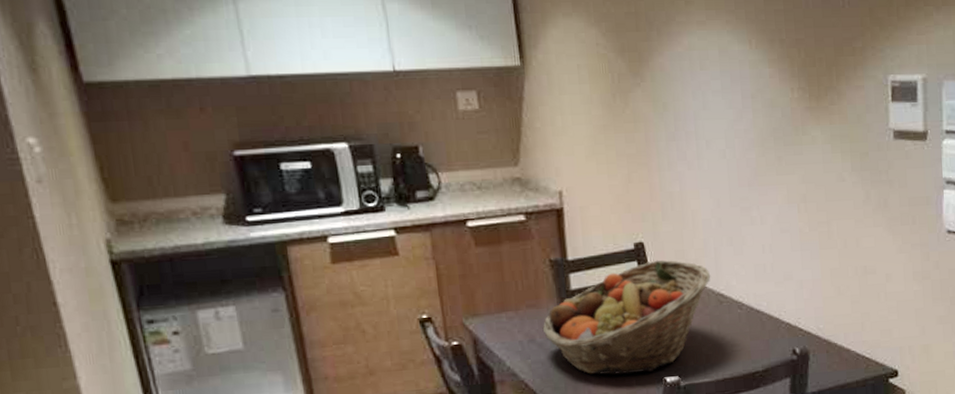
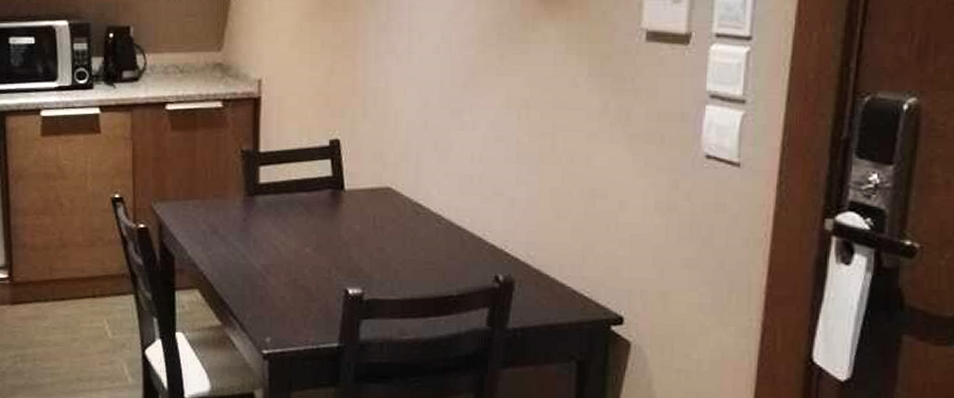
fruit basket: present [542,259,711,375] -> none [226,160,409,280]

